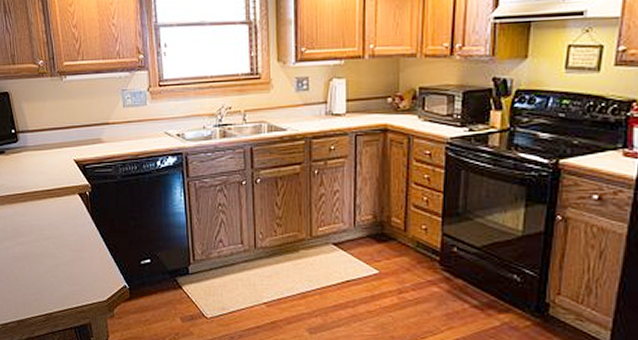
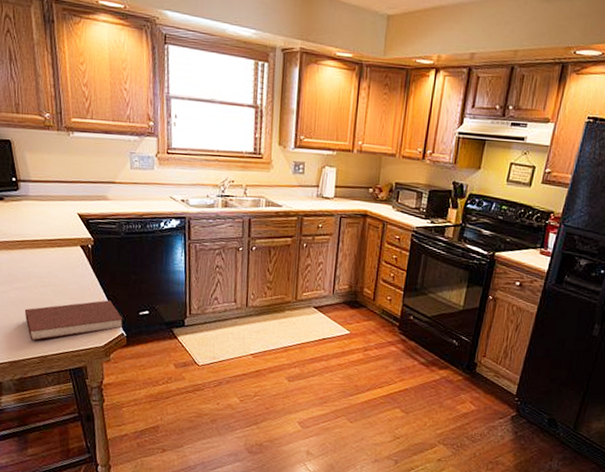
notebook: none [28,250,125,298] -> present [24,300,123,342]

